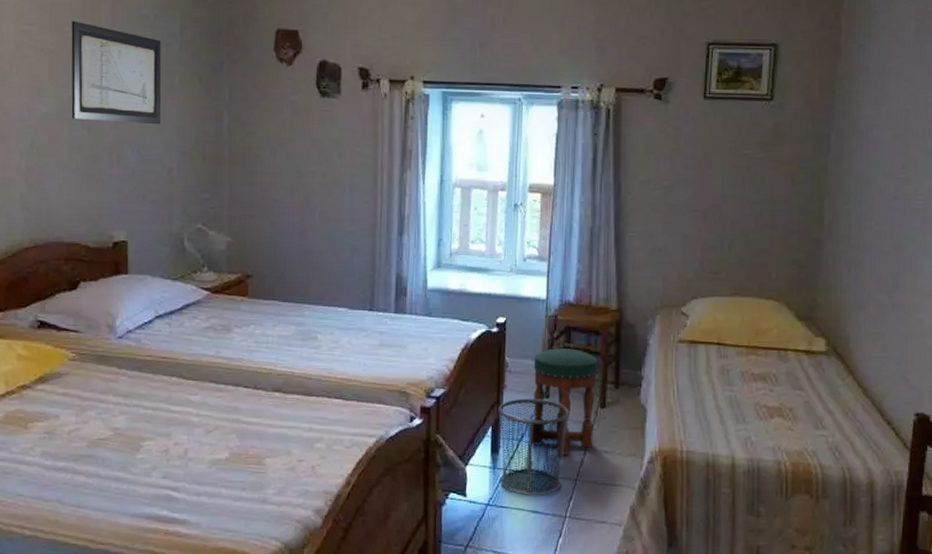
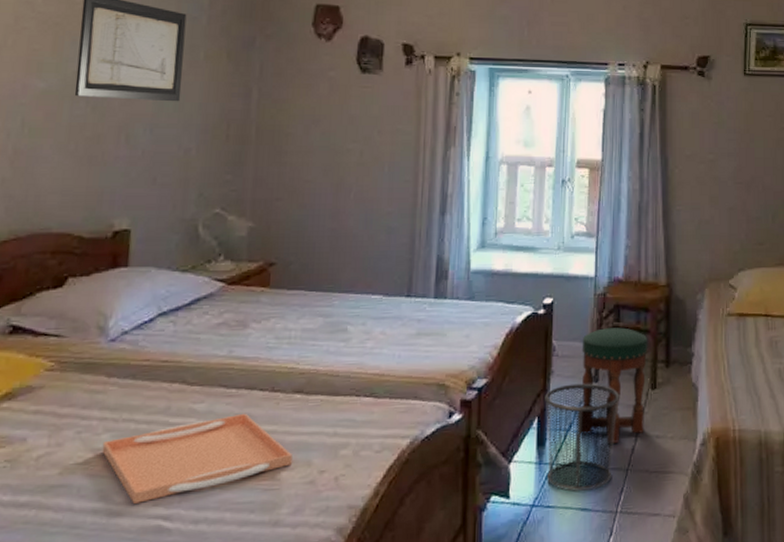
serving tray: none [119,406,275,475] -> present [102,413,292,504]

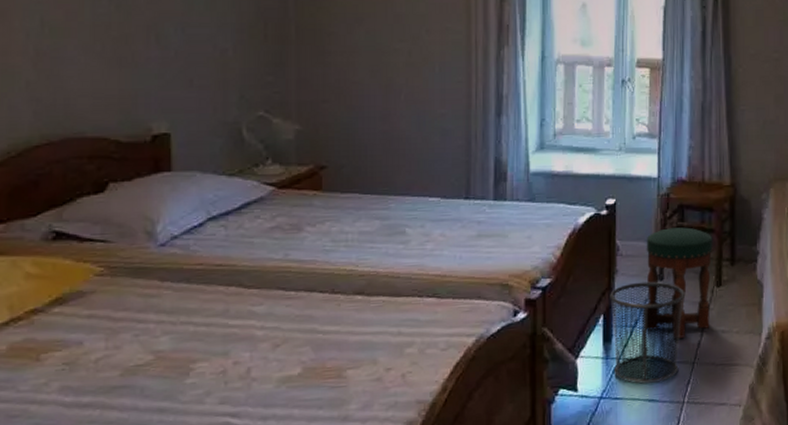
serving tray: present [102,413,292,504] -> none [162,314,357,402]

